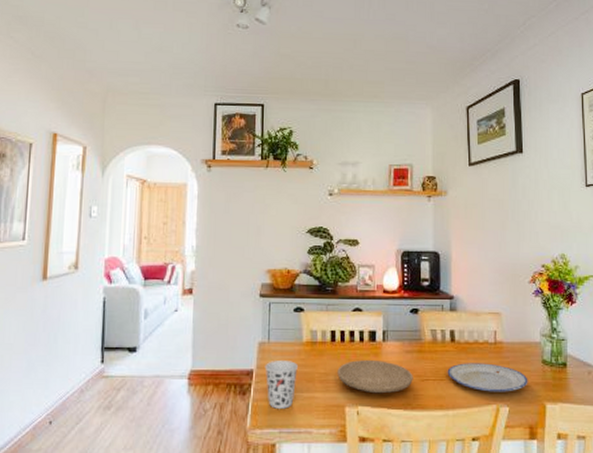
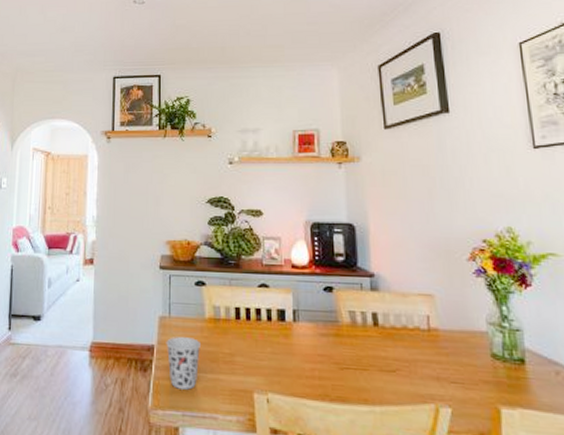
plate: present [337,360,413,394] -> none [243,341,331,381]
plate: present [447,363,528,392] -> none [371,351,475,390]

